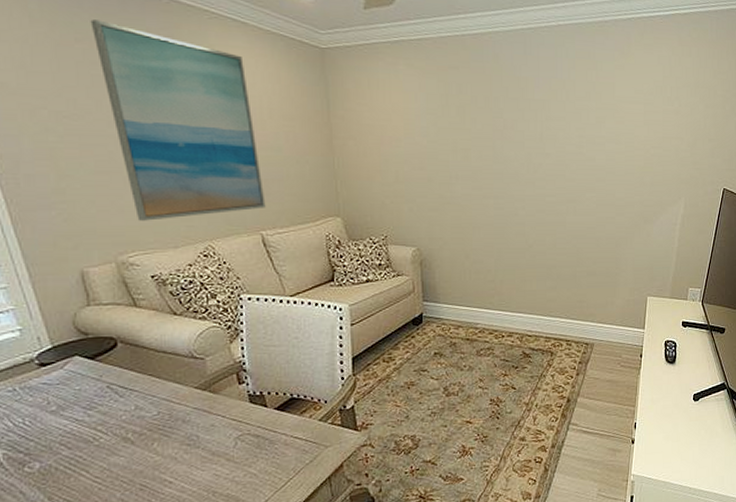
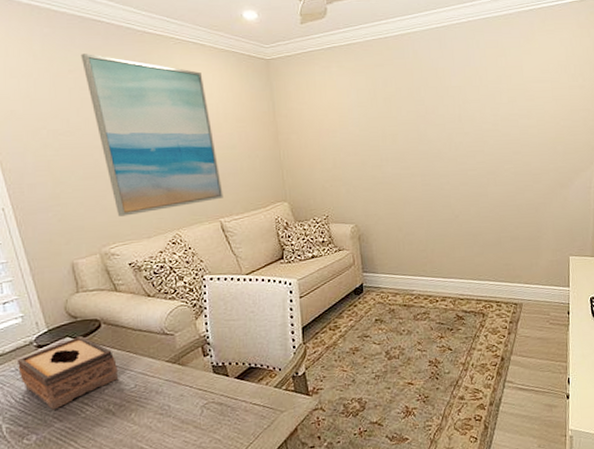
tissue box: none [14,355,139,436] -> present [16,336,119,410]

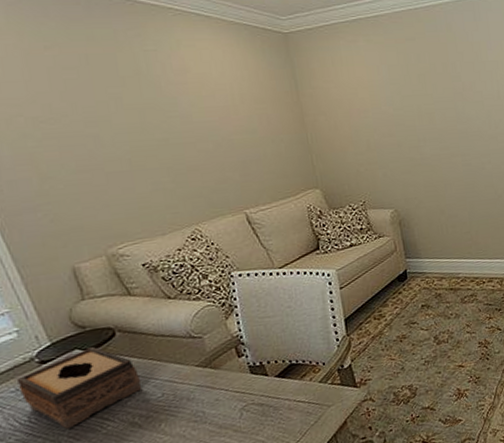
wall art: present [80,53,223,217] -> none [57,27,247,213]

